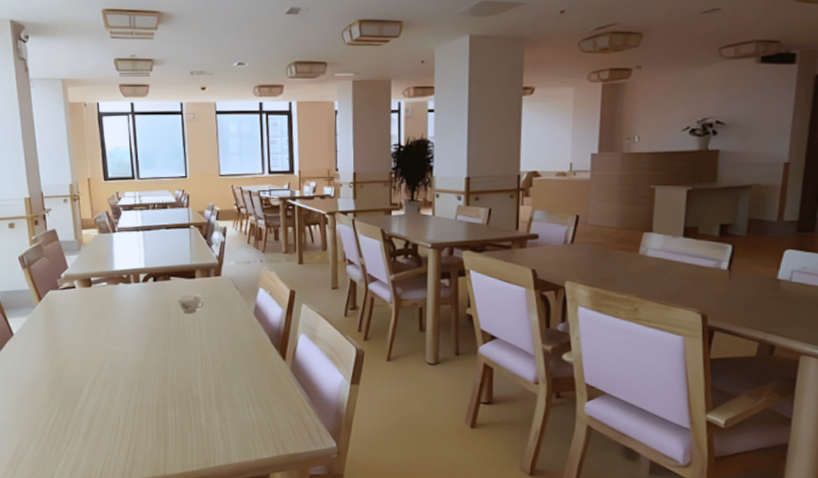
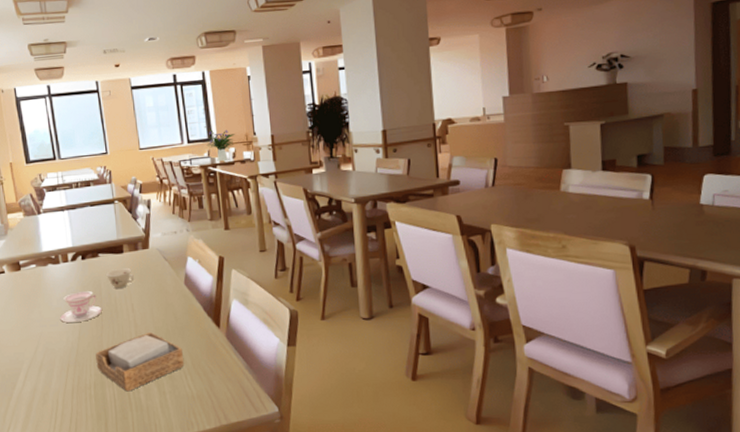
teacup: none [128,312,170,344] -> present [60,290,102,323]
napkin holder: none [160,359,247,415] -> present [95,333,185,392]
flower arrangement: none [287,160,317,195] -> present [206,128,235,162]

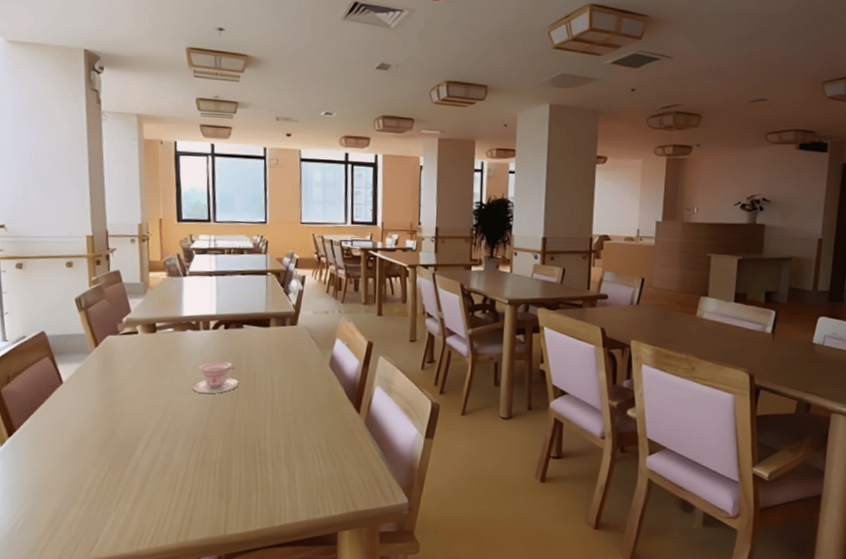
napkin holder: present [95,333,185,392] -> none [225,411,319,471]
teacup: present [106,268,134,289] -> none [248,343,278,363]
flower arrangement: present [206,128,235,162] -> none [370,212,400,247]

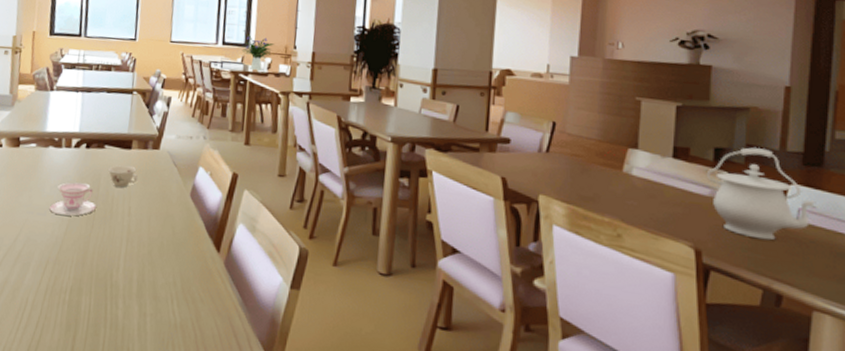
teacup: none [248,343,278,363] -> present [108,165,138,188]
flower arrangement: none [370,212,400,247] -> present [241,33,274,71]
teapot: none [759,290,837,362] -> present [706,147,817,240]

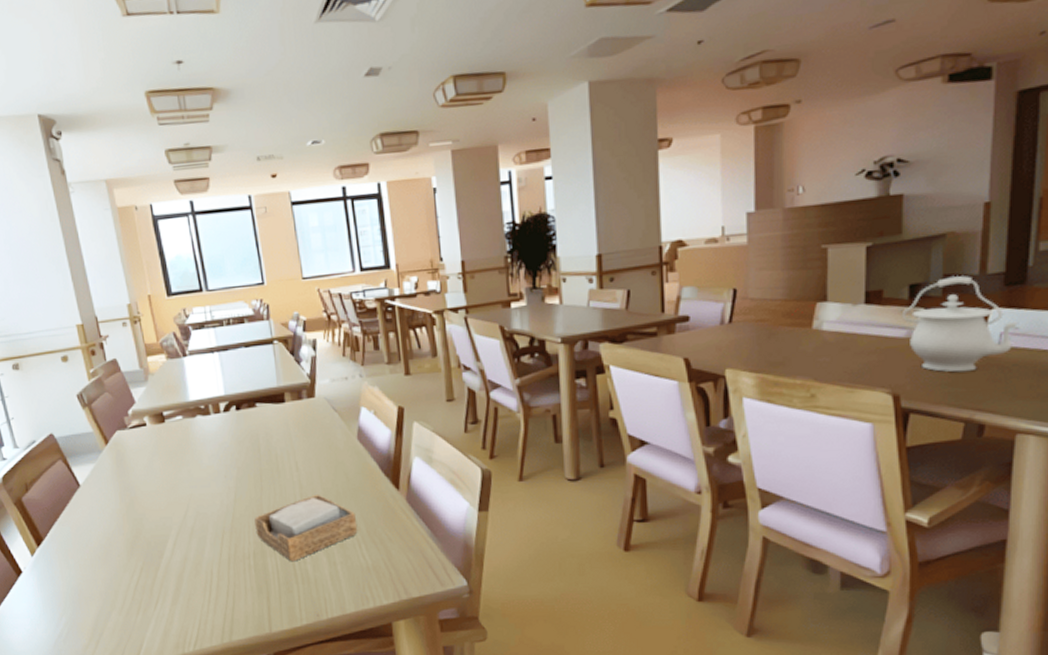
teacup: present [49,182,96,216] -> none [212,446,261,484]
napkin holder: none [77,242,174,305] -> present [254,495,358,562]
teacup: present [108,165,138,188] -> none [265,420,298,444]
flower arrangement: present [241,33,274,71] -> none [383,253,417,294]

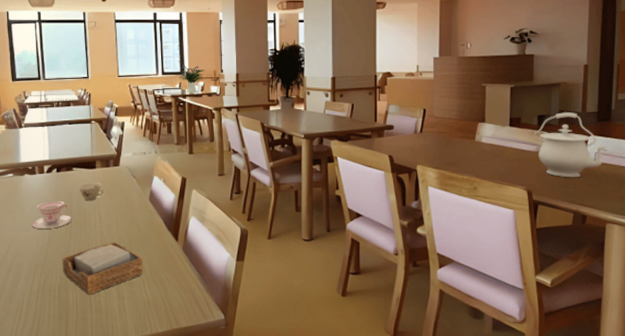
teacup: none [212,446,261,484] -> present [32,200,71,230]
teacup: none [265,420,298,444] -> present [78,183,103,200]
flower arrangement: none [383,253,417,294] -> present [178,63,205,94]

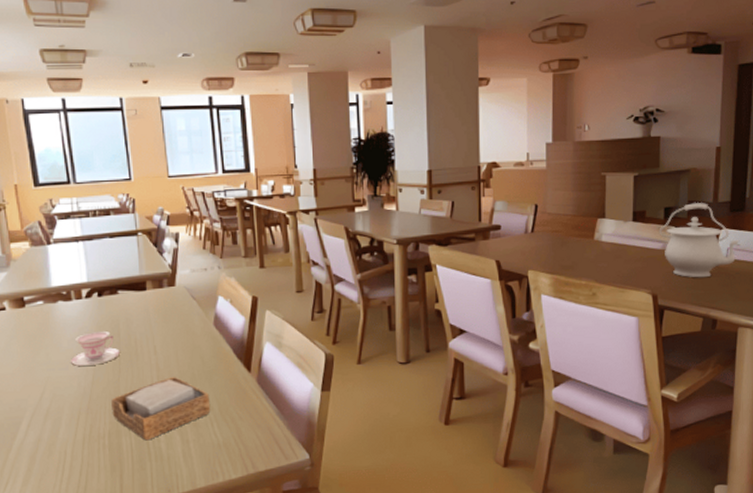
teacup: present [78,183,103,200] -> none [126,307,158,329]
flower arrangement: present [178,63,205,94] -> none [243,158,275,195]

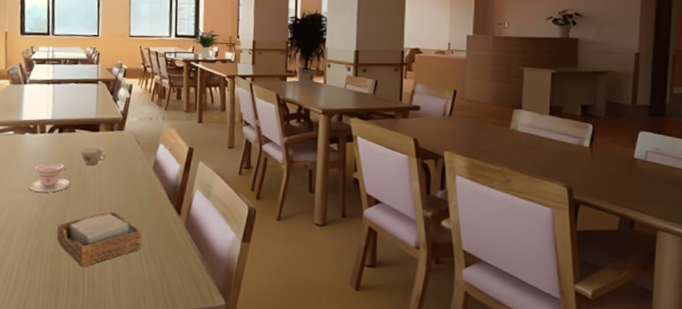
teacup: none [126,307,158,329] -> present [80,146,106,165]
flower arrangement: none [243,158,275,195] -> present [192,26,220,59]
teapot: present [659,203,740,278] -> none [575,103,660,177]

